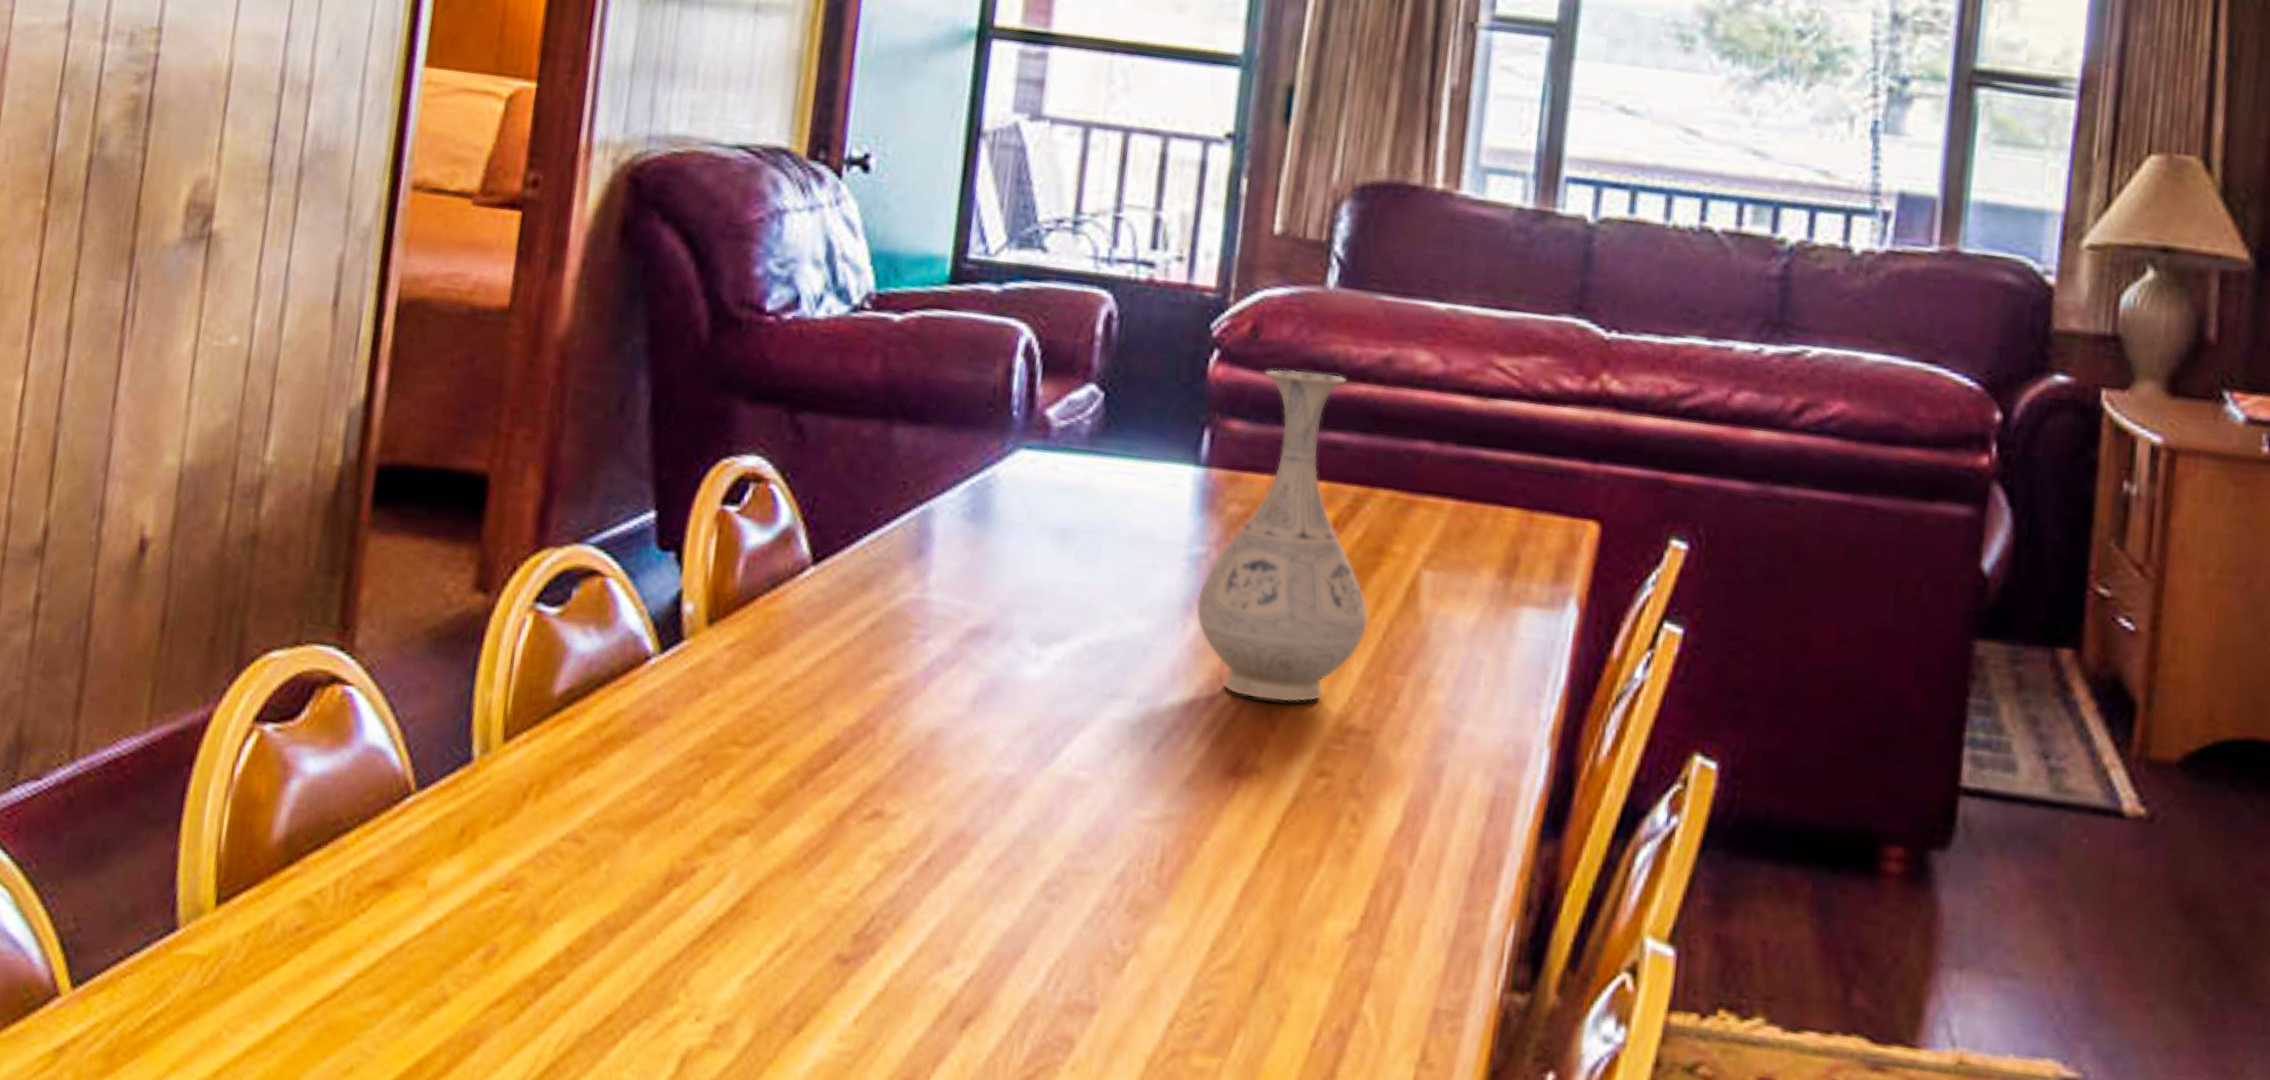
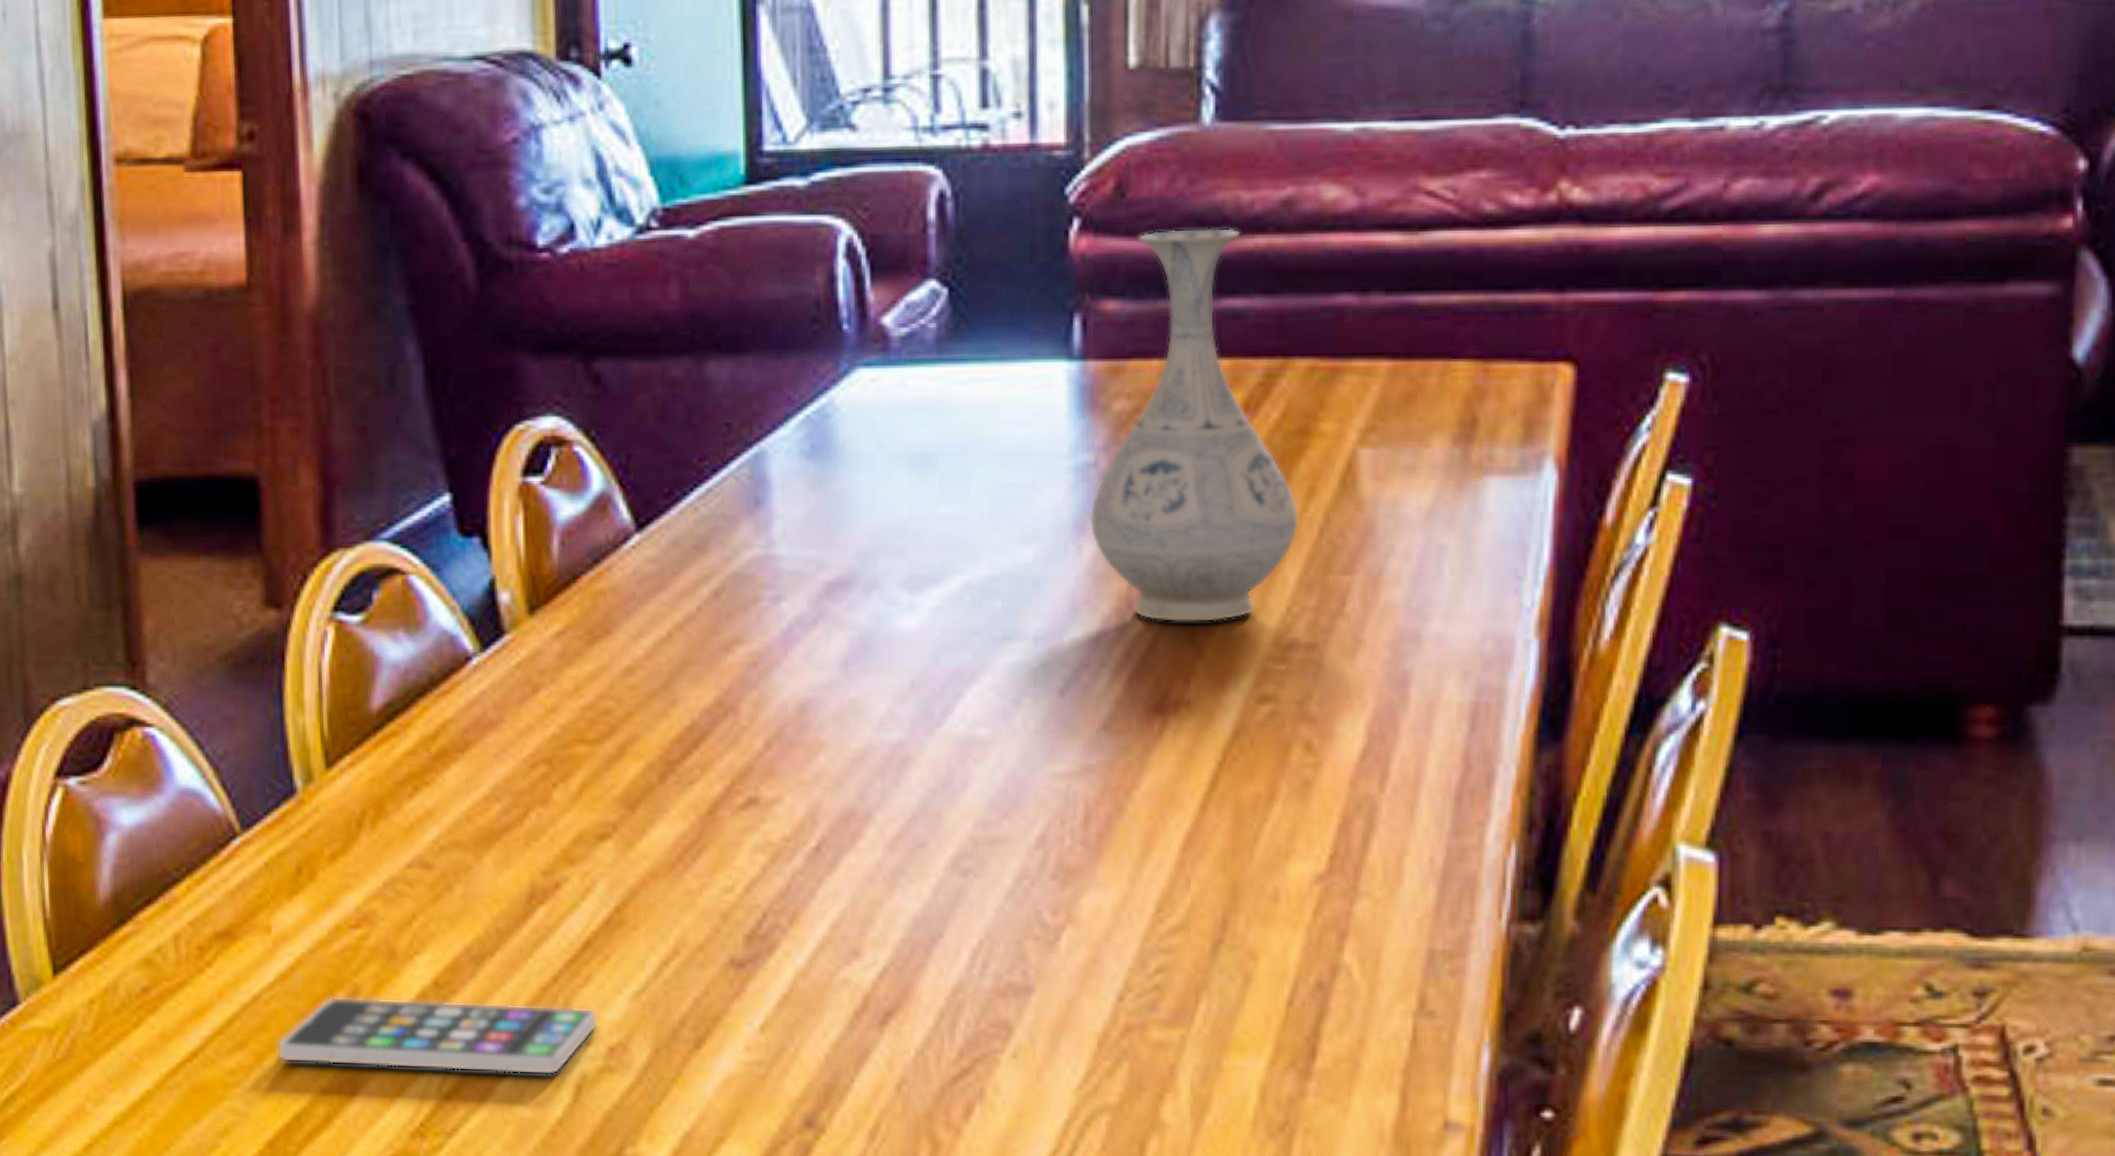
smartphone: none [411,952,711,1047] -> present [277,996,598,1075]

